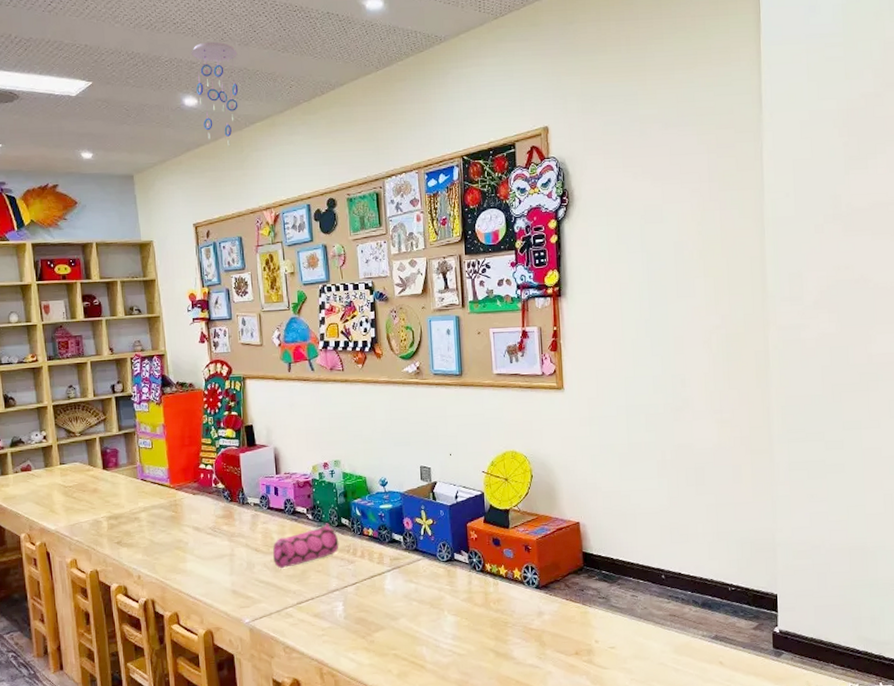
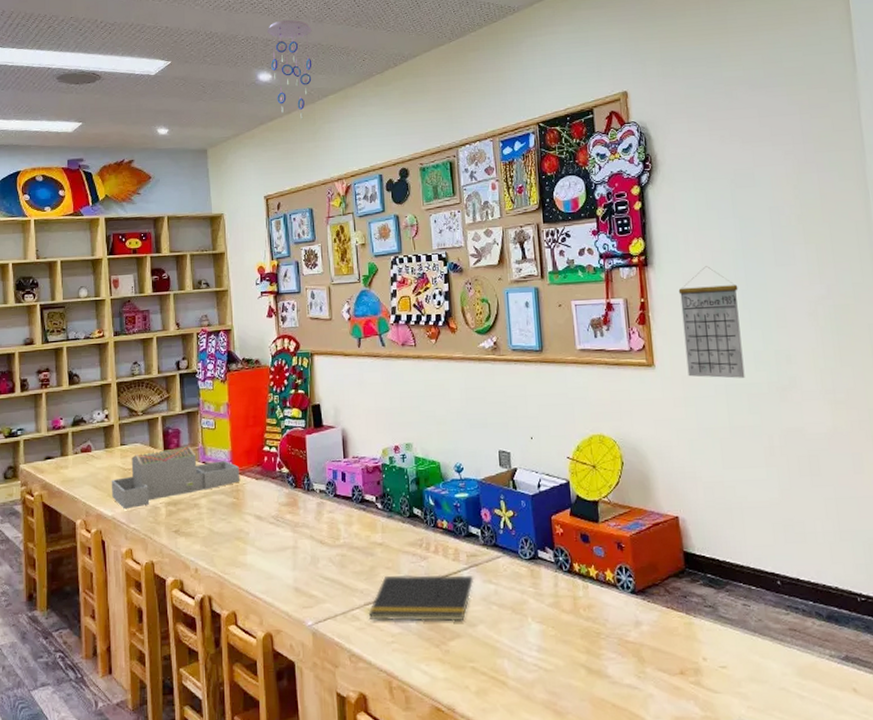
architectural model: none [52,464,178,524] -> present [111,446,241,510]
pencil case: present [273,523,339,569] -> none [339,513,411,565]
notepad: none [300,576,397,617] -> present [368,574,474,622]
calendar: none [588,297,644,400] -> present [678,266,745,378]

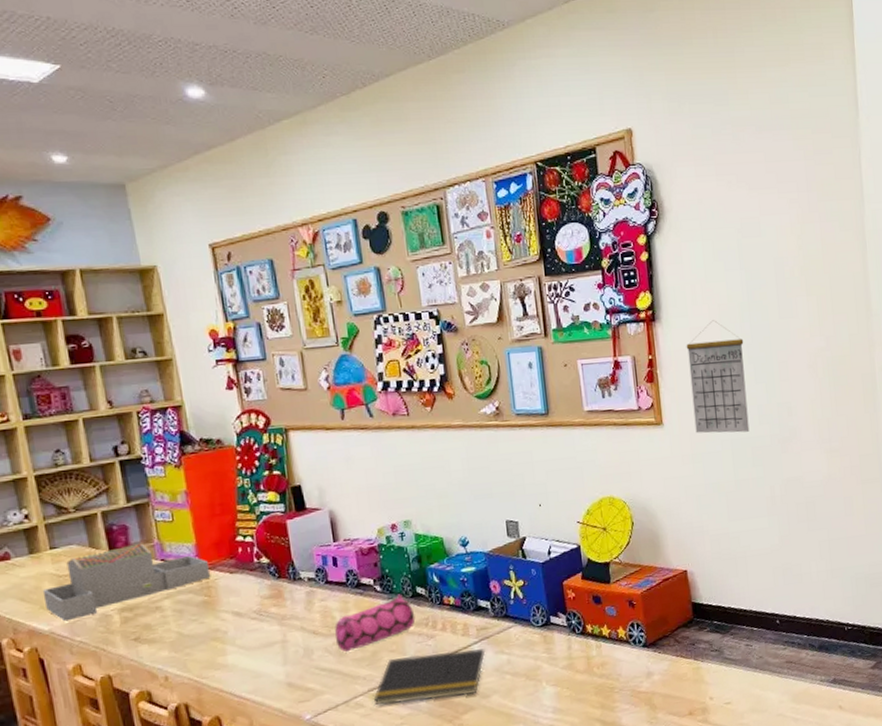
ceiling mobile: present [267,19,312,119] -> none [192,18,259,149]
pencil case: none [339,513,411,565] -> present [335,594,416,652]

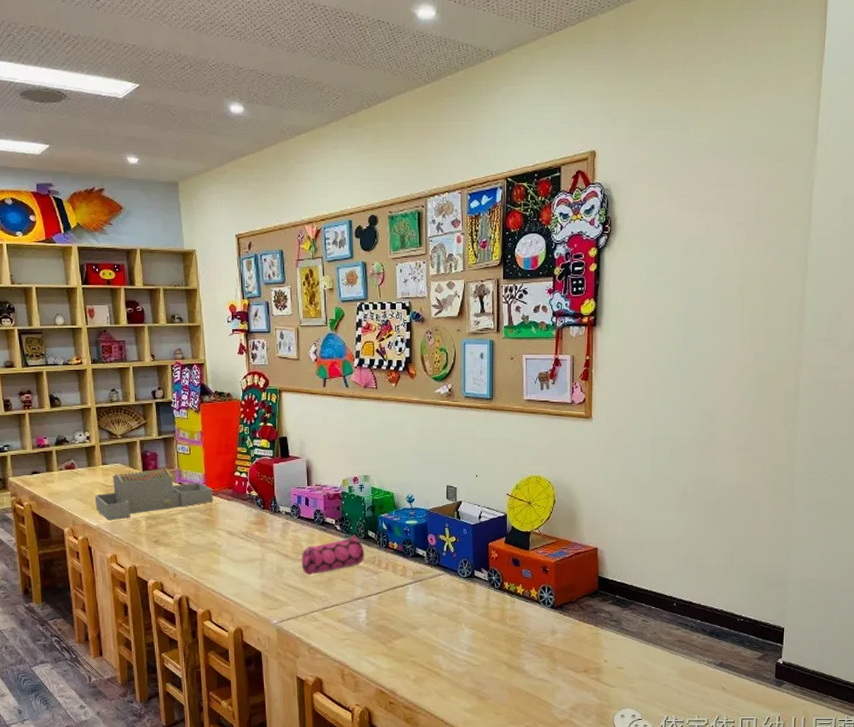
notepad: present [373,649,486,705] -> none [325,585,418,625]
calendar: present [686,320,750,434] -> none [620,329,676,433]

